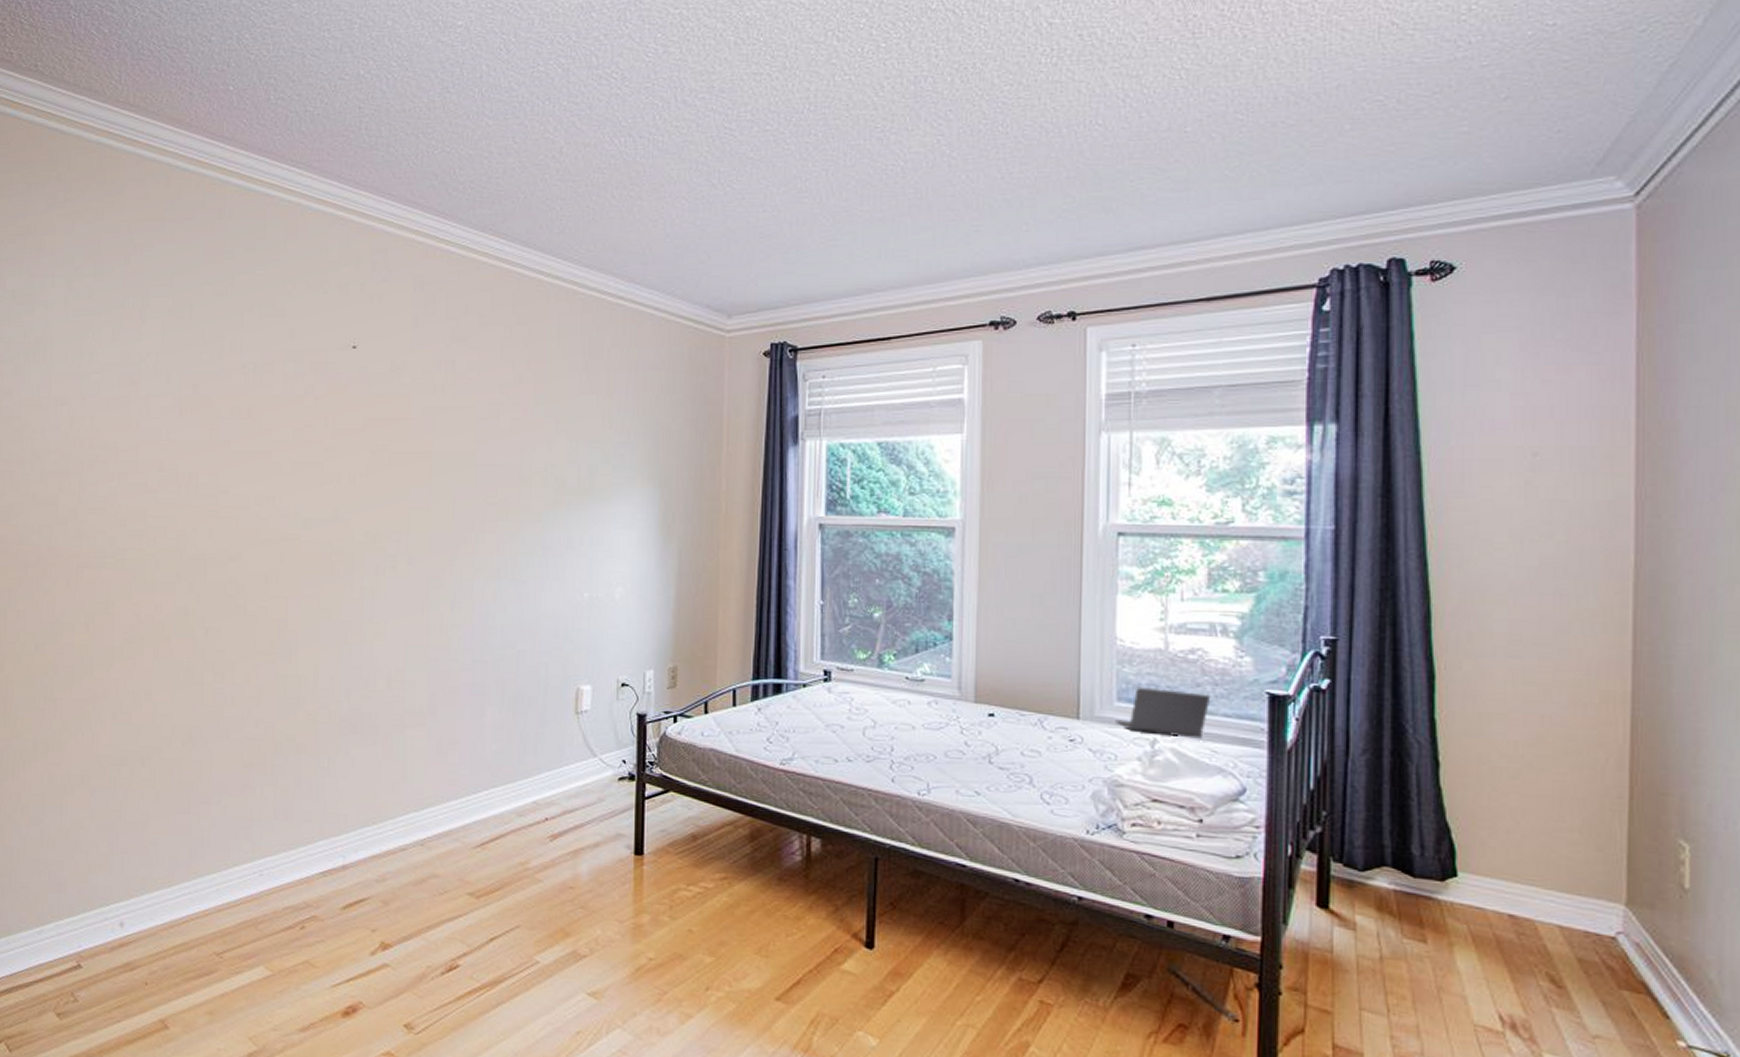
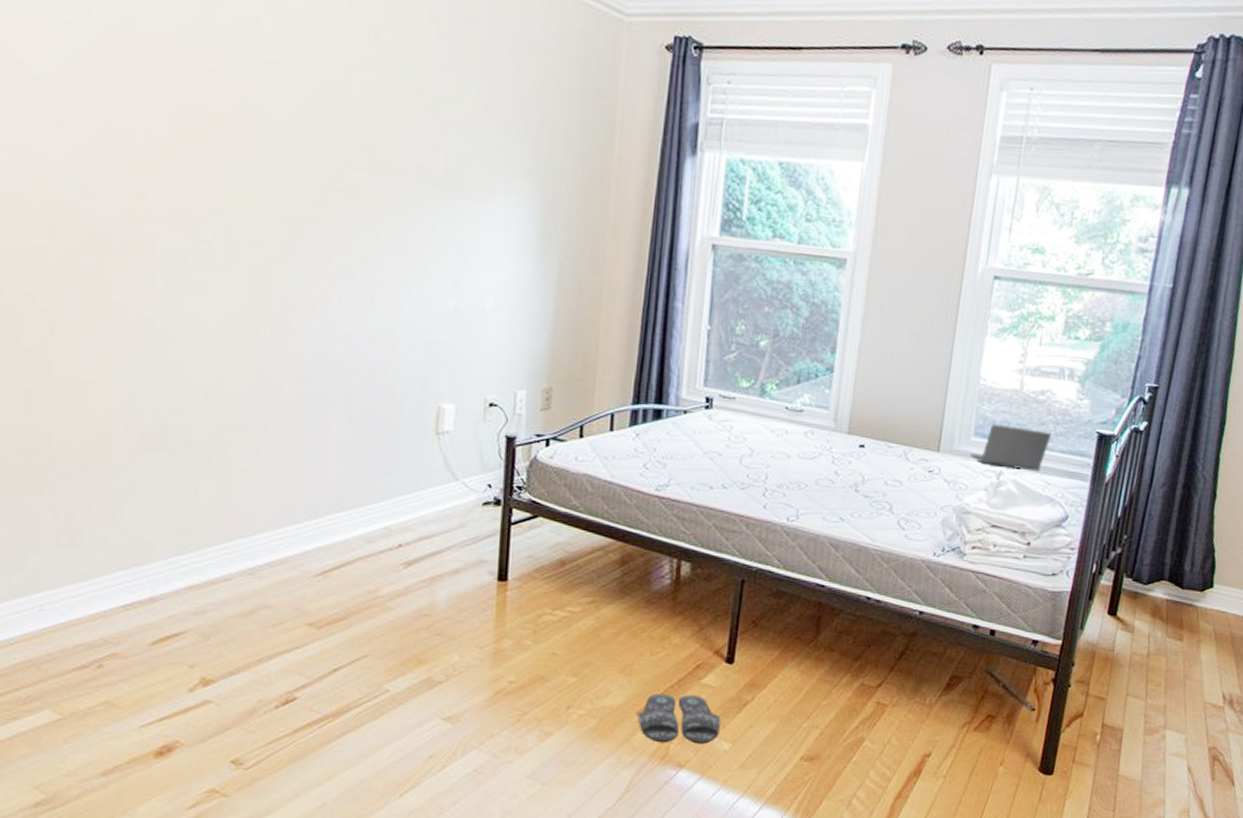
slippers: none [777,978,866,1038] -> present [637,693,721,744]

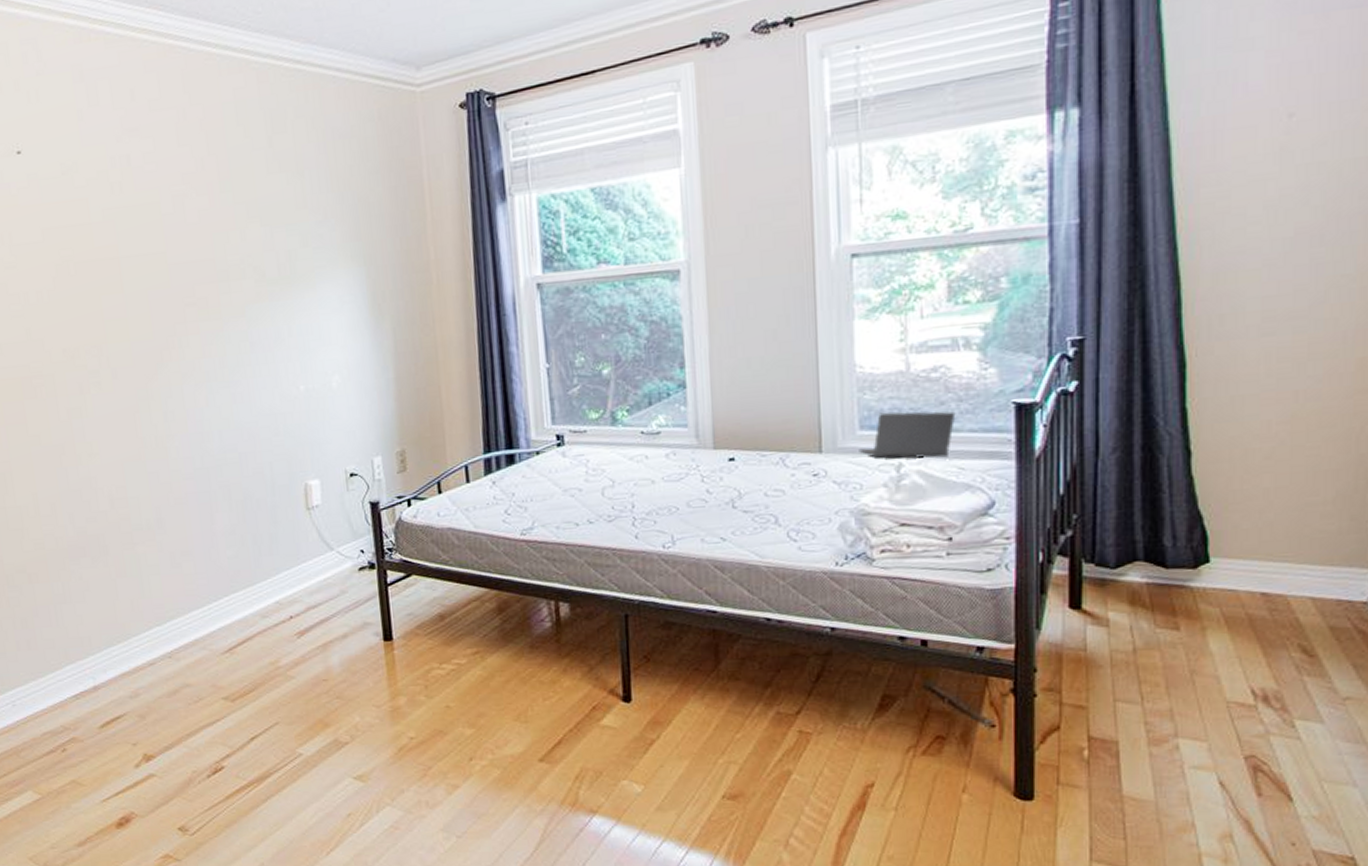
slippers: present [637,693,721,744] -> none [540,737,629,788]

